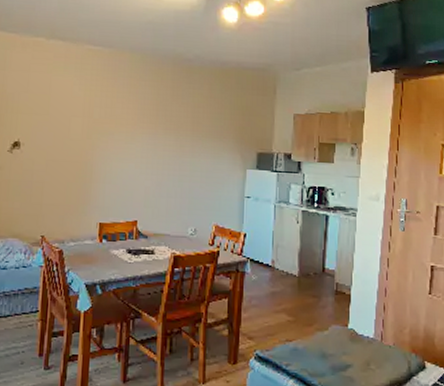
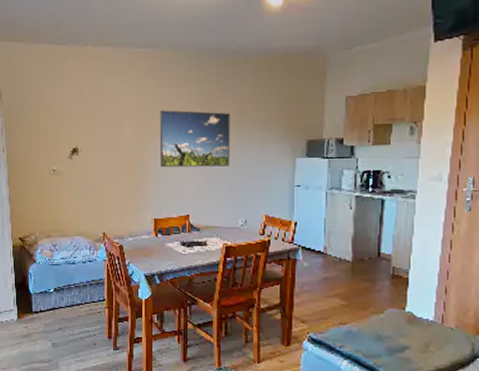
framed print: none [109,110,185,173] -> present [159,110,231,168]

